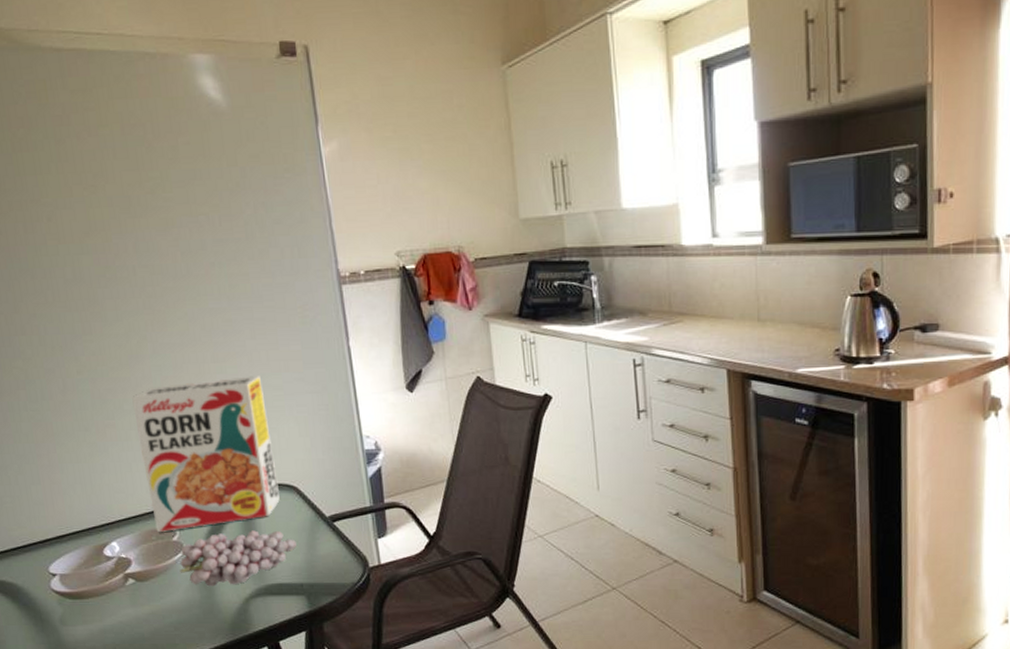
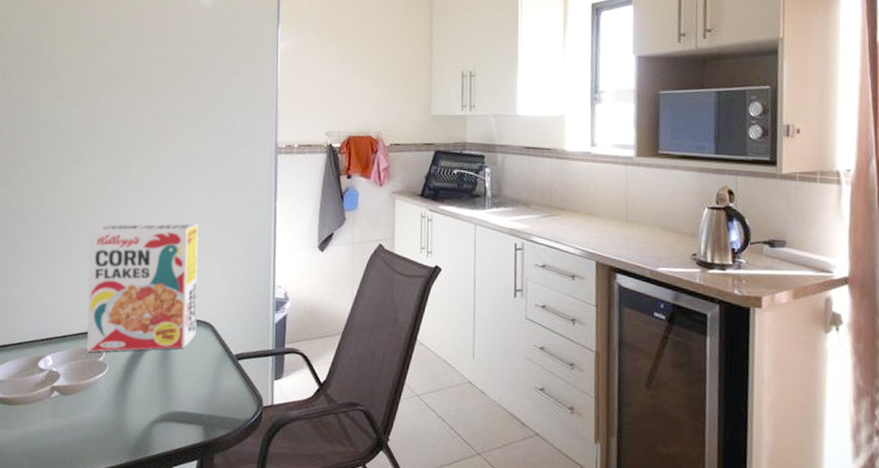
fruit: present [179,530,297,587] -> none [99,359,203,409]

